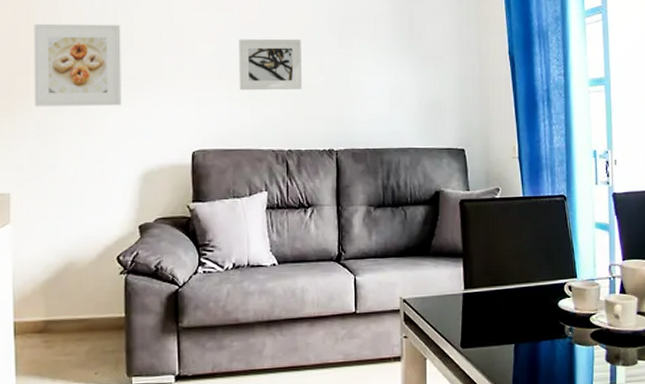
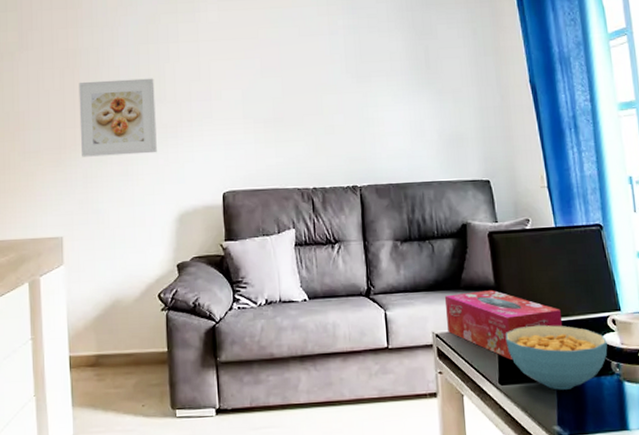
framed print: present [239,38,302,91] -> none [261,80,323,133]
tissue box: none [413,256,524,325] -> present [444,289,563,361]
cereal bowl: none [469,290,563,353] -> present [505,325,608,390]

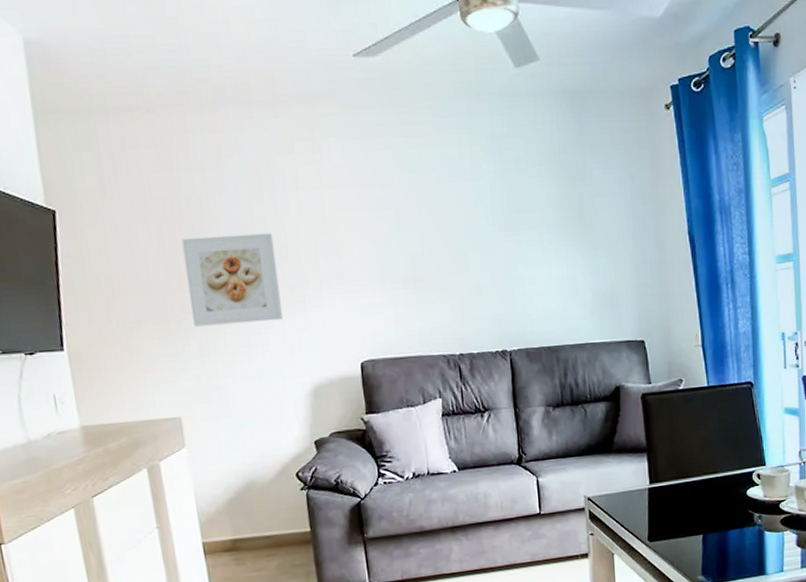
tissue box: present [444,289,563,361] -> none [596,451,711,519]
cereal bowl: present [505,325,608,390] -> none [655,482,751,543]

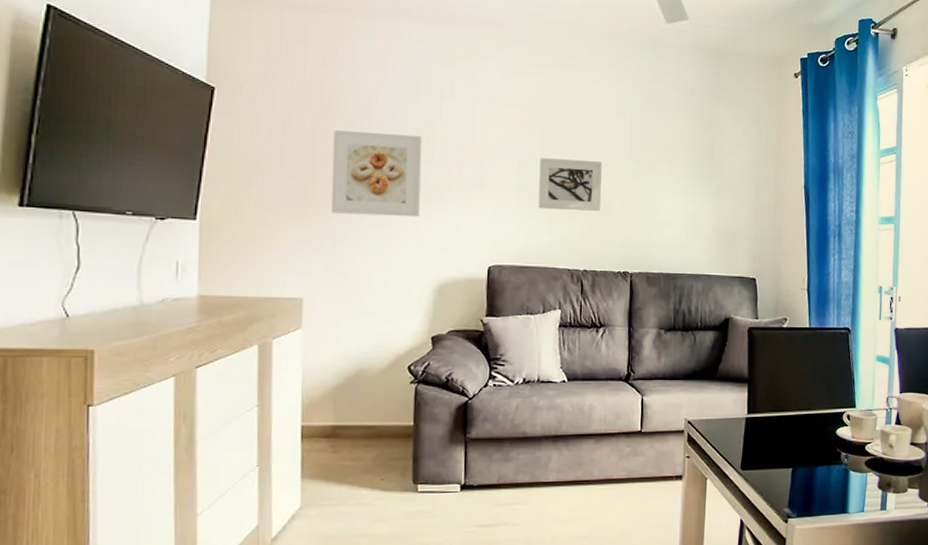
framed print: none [398,234,469,295] -> present [538,158,602,211]

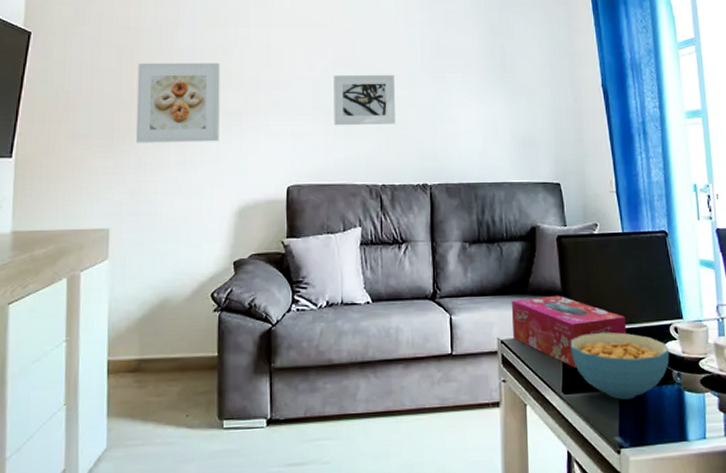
tissue box: none [700,381,804,448] -> present [511,294,627,369]
cereal bowl: none [751,416,840,477] -> present [570,332,669,400]

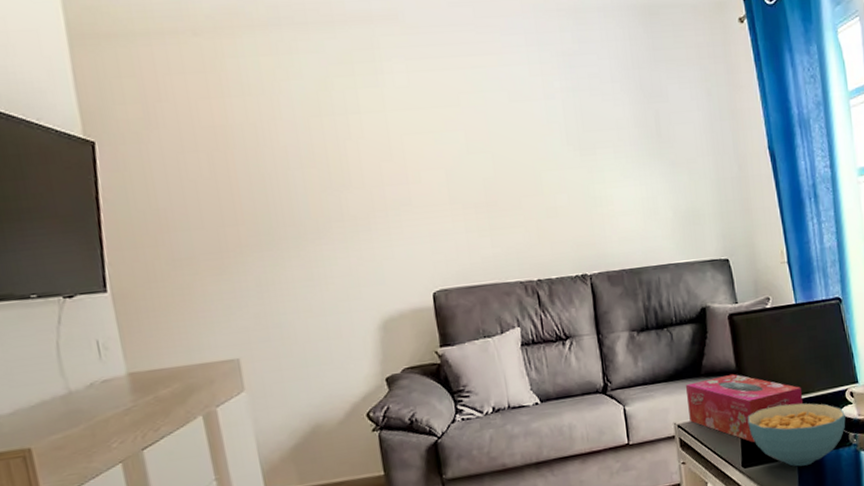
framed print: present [136,62,220,143] -> none [235,159,347,261]
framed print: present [334,74,395,126] -> none [468,155,545,220]

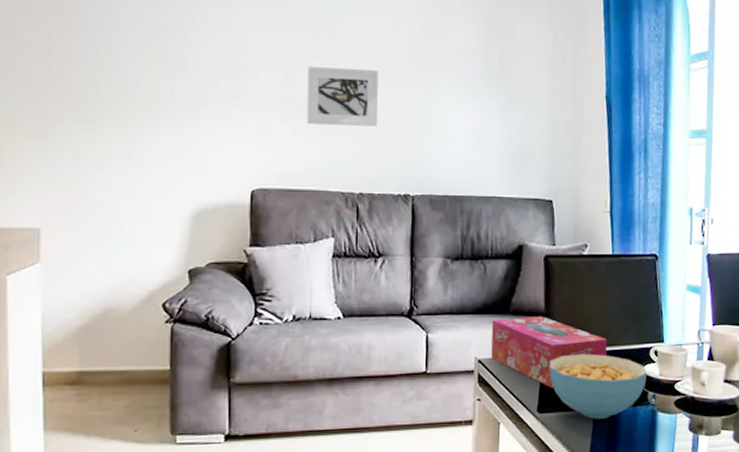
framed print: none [468,155,545,220] -> present [307,66,378,127]

